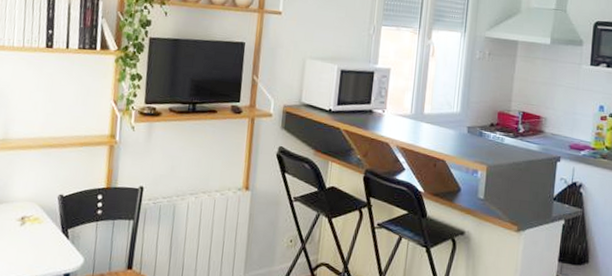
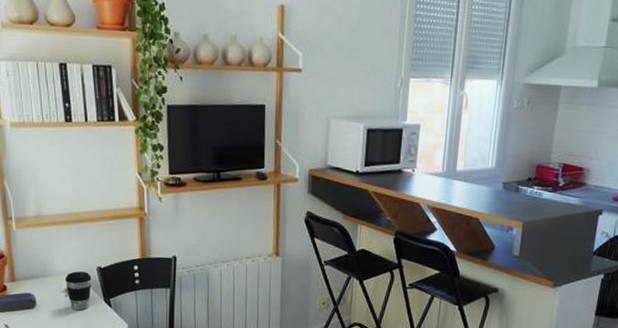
coffee cup: none [23,199,52,241] -> present [66,271,92,311]

